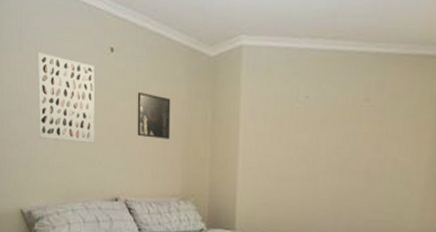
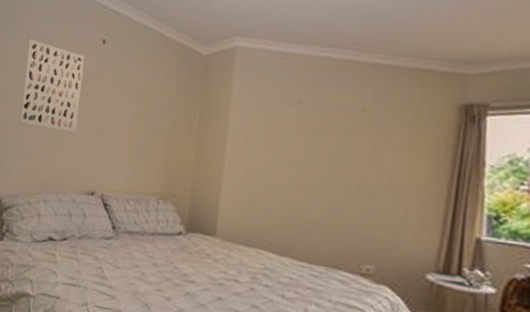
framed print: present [137,91,171,139] -> none [121,84,159,135]

